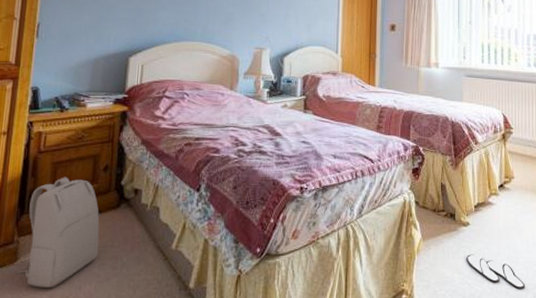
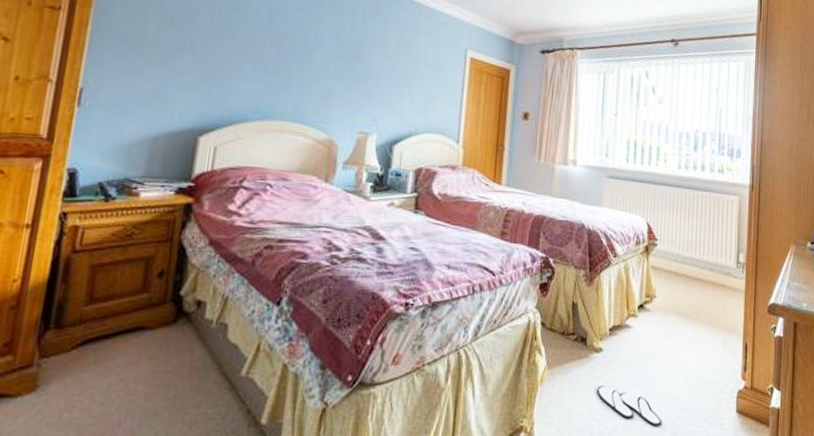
backpack: present [16,177,100,288] -> none [35,283,150,423]

